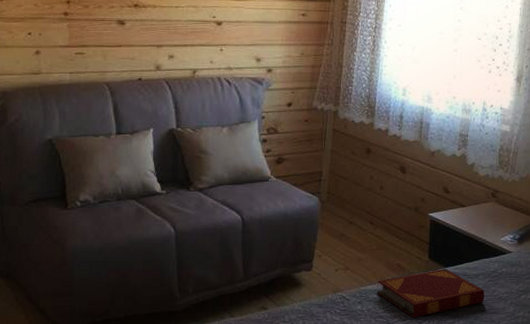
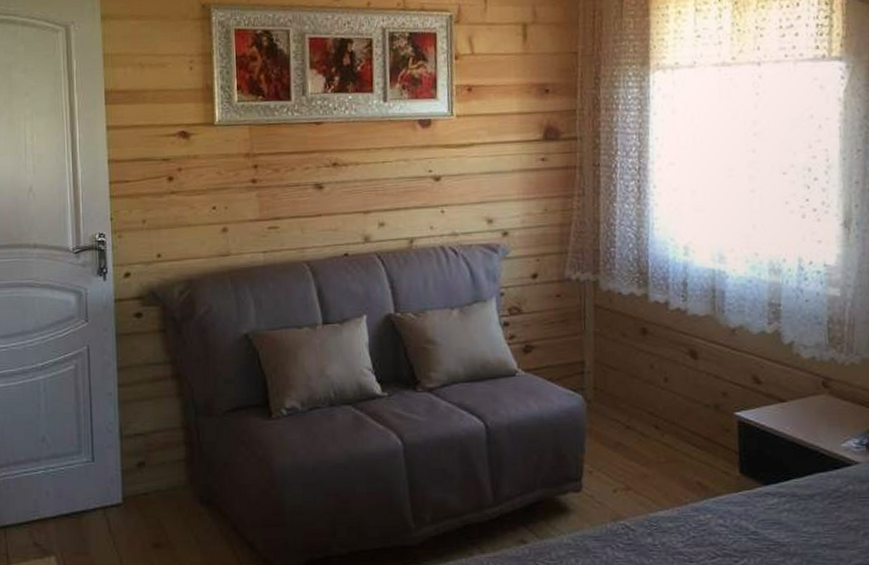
hardback book: present [377,269,485,318] -> none [672,487,826,555]

